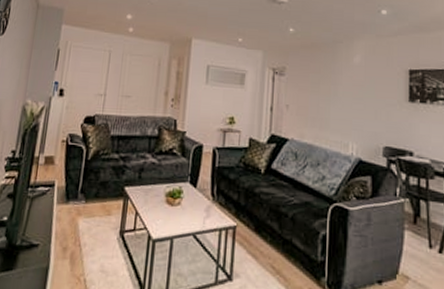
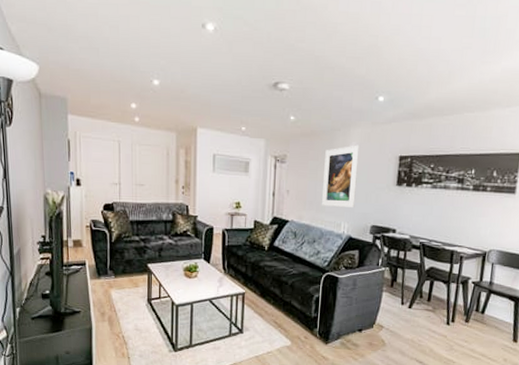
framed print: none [325,57,364,125] -> present [321,145,360,207]

